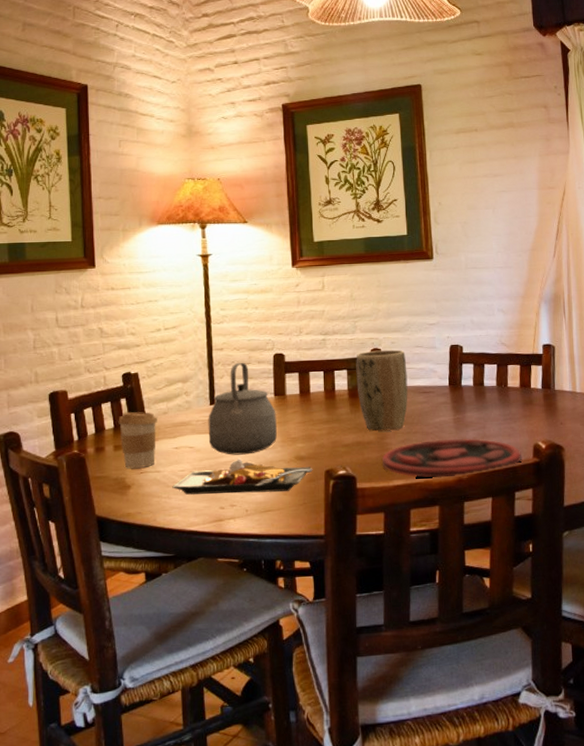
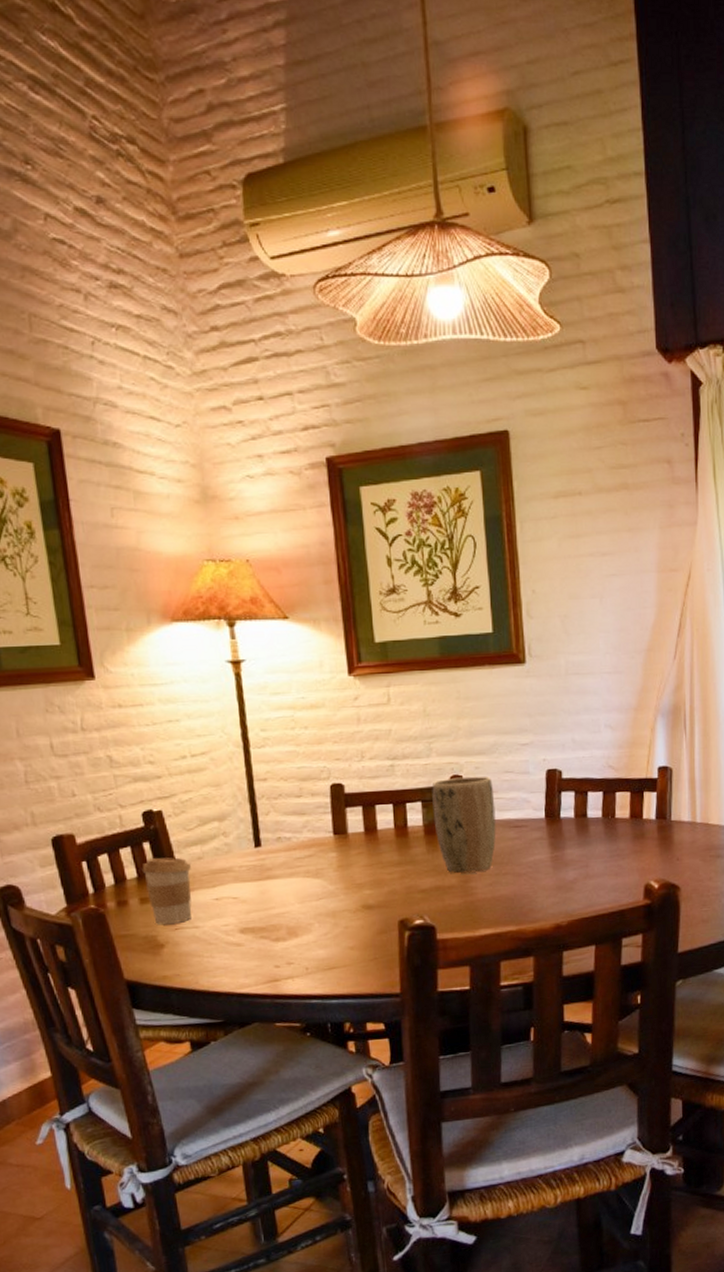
plate: present [172,458,313,495] -> none [215,909,384,953]
tea kettle: present [208,362,277,455] -> none [253,795,339,906]
plate: present [381,438,521,479] -> none [465,879,630,926]

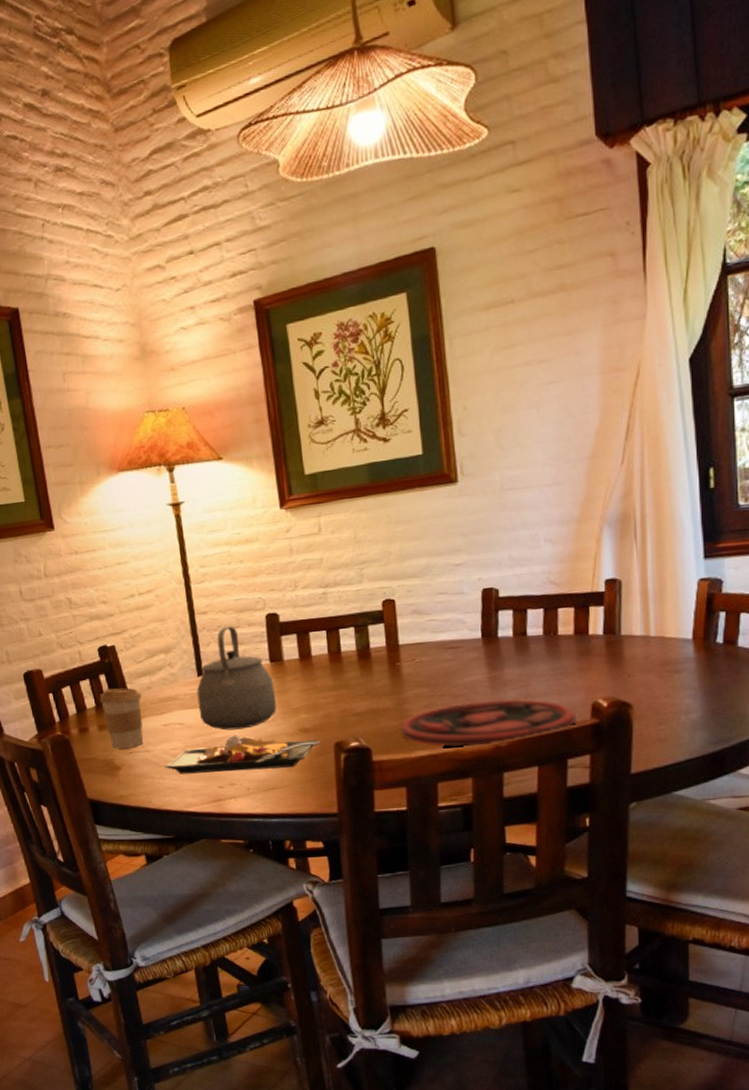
plate: none [215,909,384,953] -> present [165,733,320,774]
tea kettle: none [253,795,339,906] -> present [196,626,277,731]
plant pot: present [431,776,496,874] -> none [364,599,431,697]
plate: none [465,879,630,926] -> present [400,699,576,748]

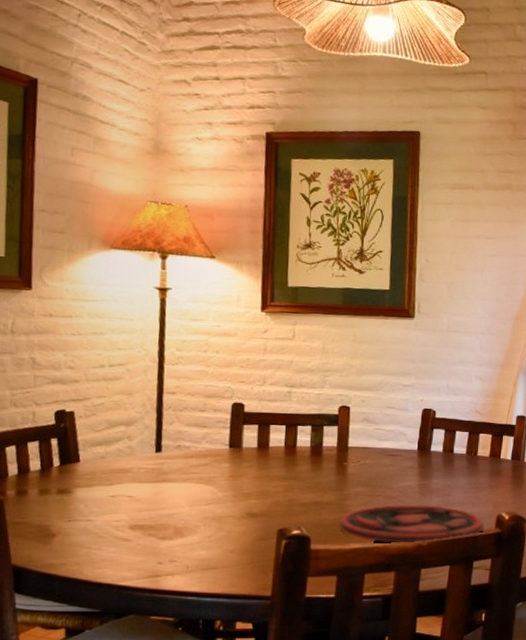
coffee cup: present [99,688,144,749] -> none [46,454,93,515]
plate: present [165,733,320,774] -> none [104,512,265,549]
tea kettle: present [196,626,277,731] -> none [151,408,230,508]

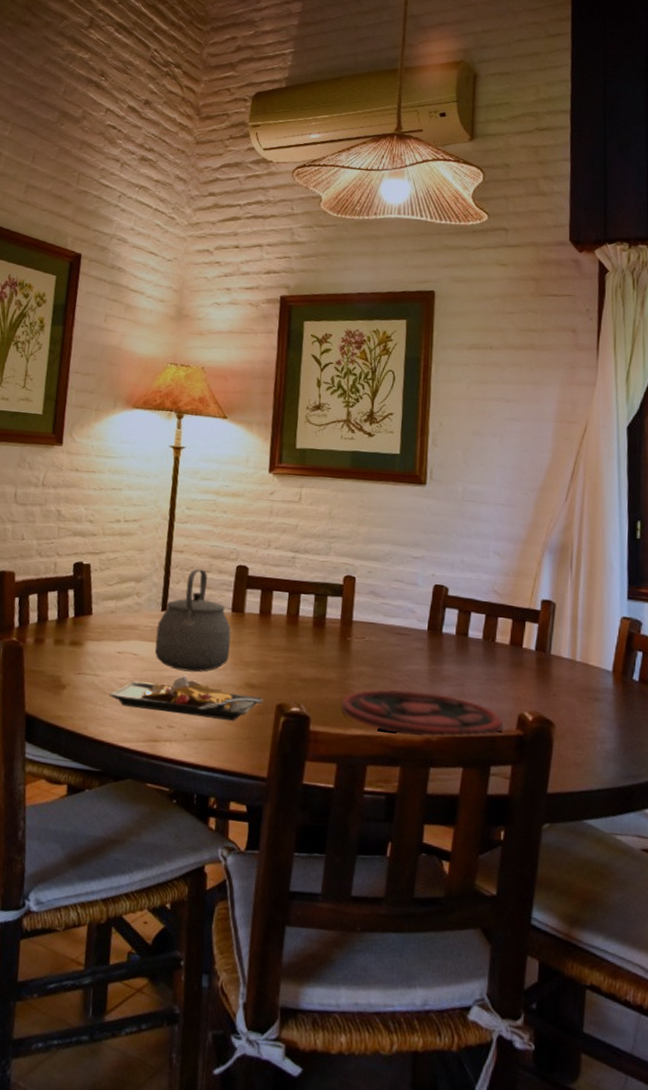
plate: none [104,512,265,549] -> present [109,675,263,721]
tea kettle: none [151,408,230,508] -> present [155,568,231,672]

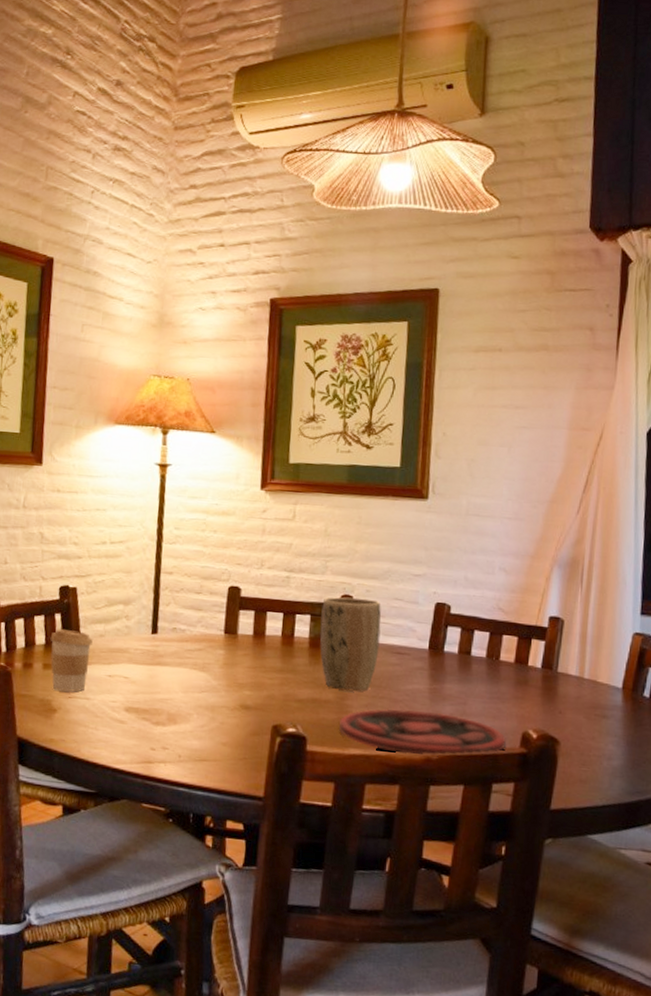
coffee cup: none [62,605,104,669] -> present [50,629,93,692]
plate: present [109,675,263,721] -> none [101,697,259,742]
tea kettle: present [155,568,231,672] -> none [146,590,224,695]
plant pot: none [323,577,383,672] -> present [319,597,381,692]

